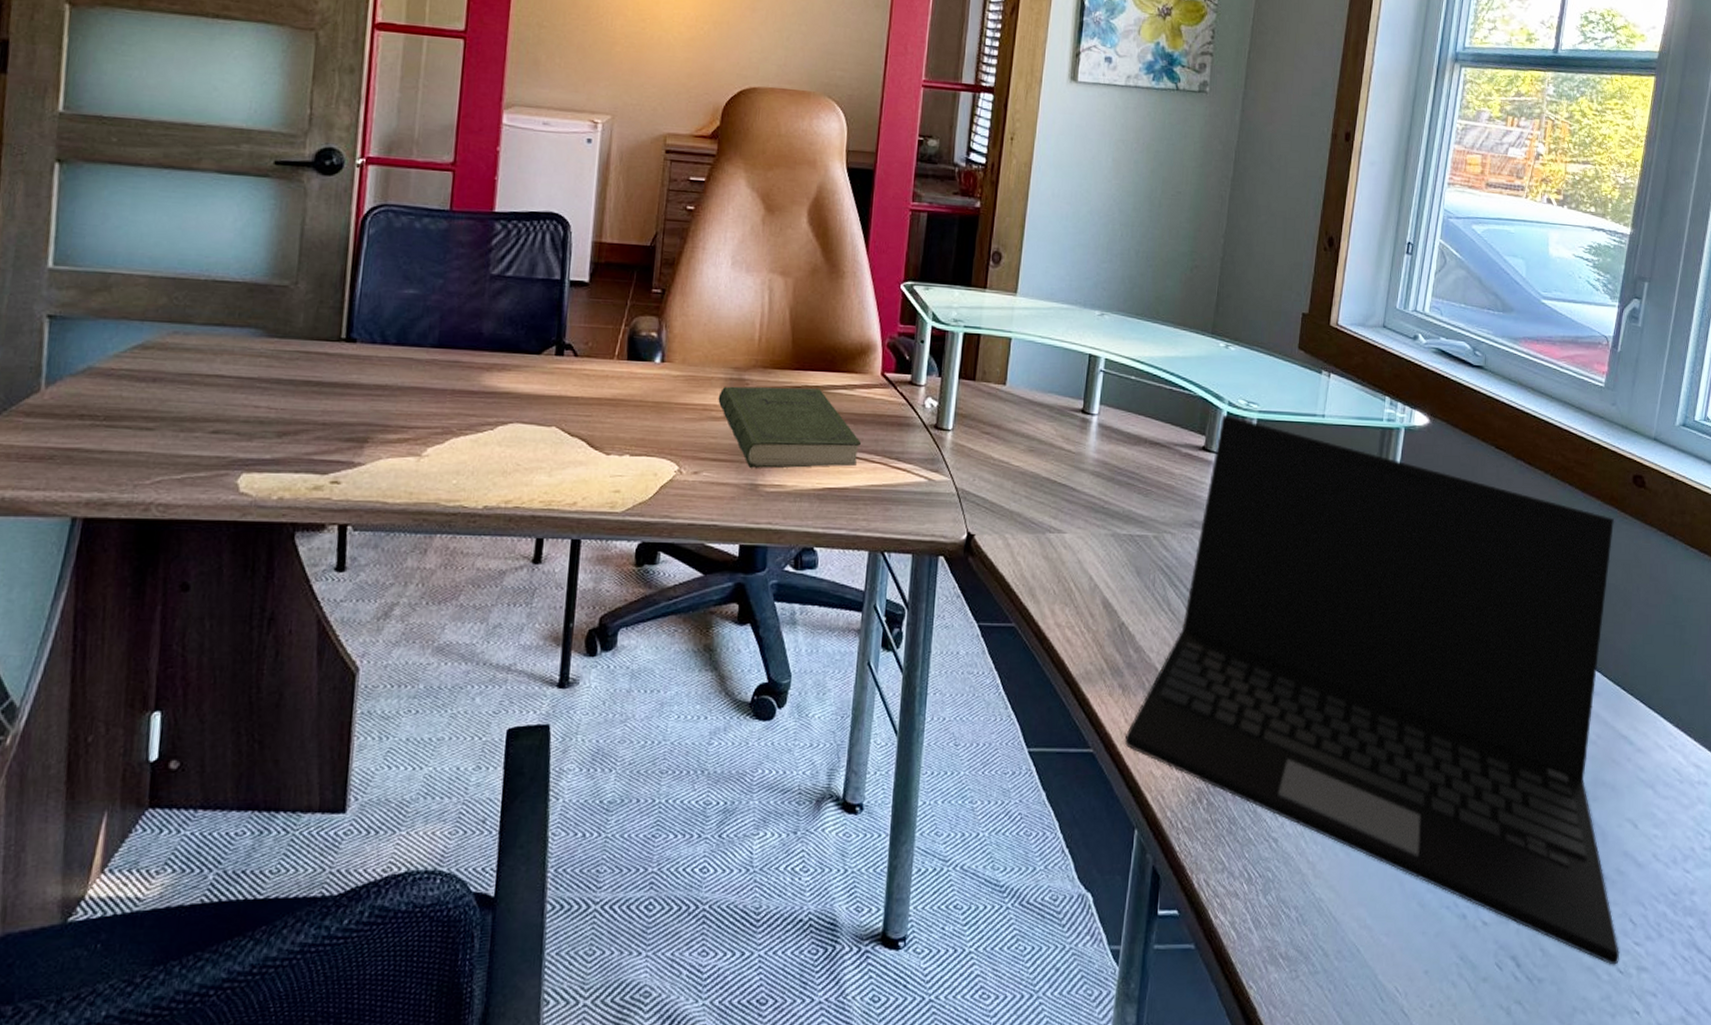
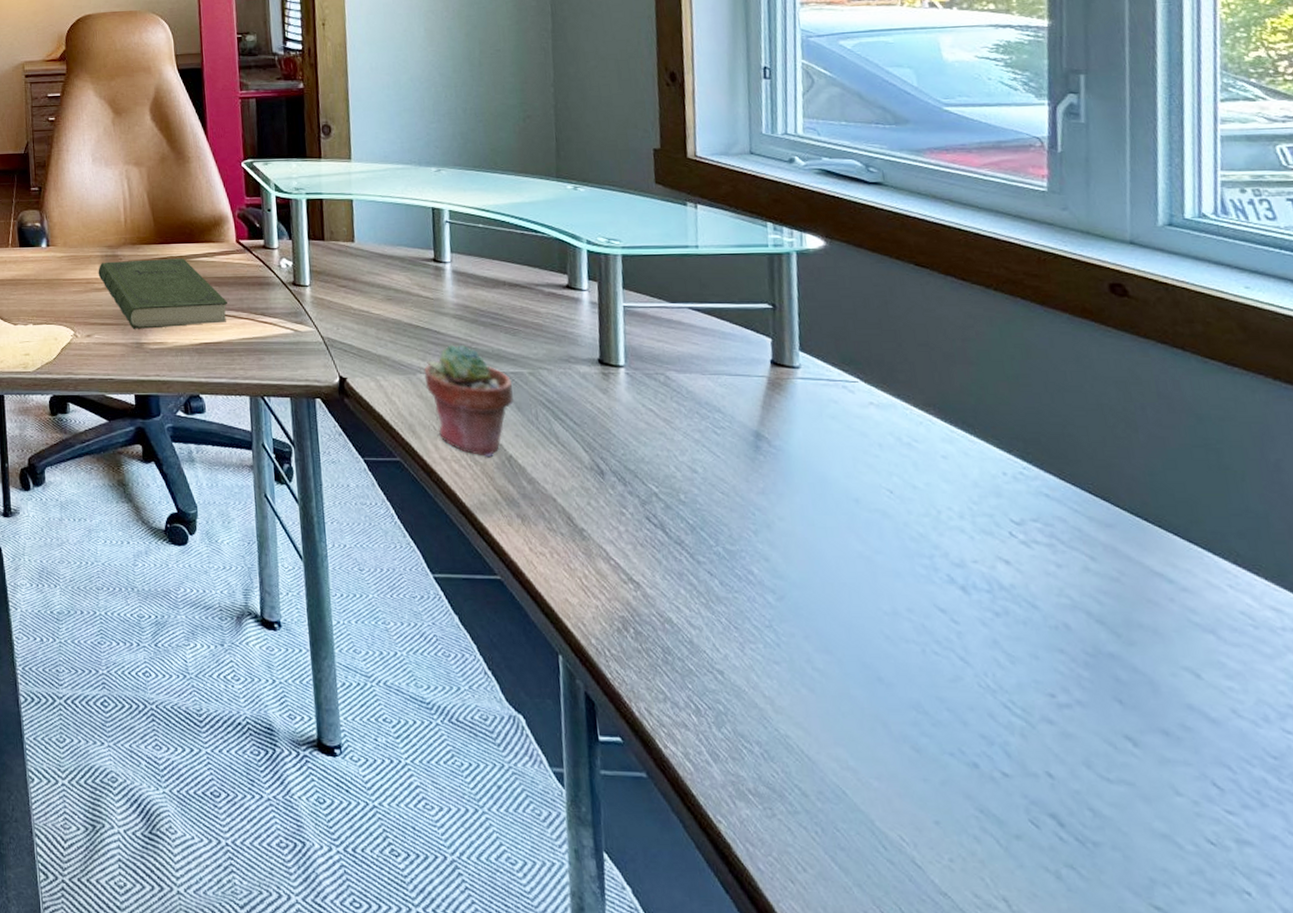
potted succulent: none [1052,502,1137,625] -> present [424,344,515,458]
laptop: present [1124,414,1619,965] -> none [532,252,1207,835]

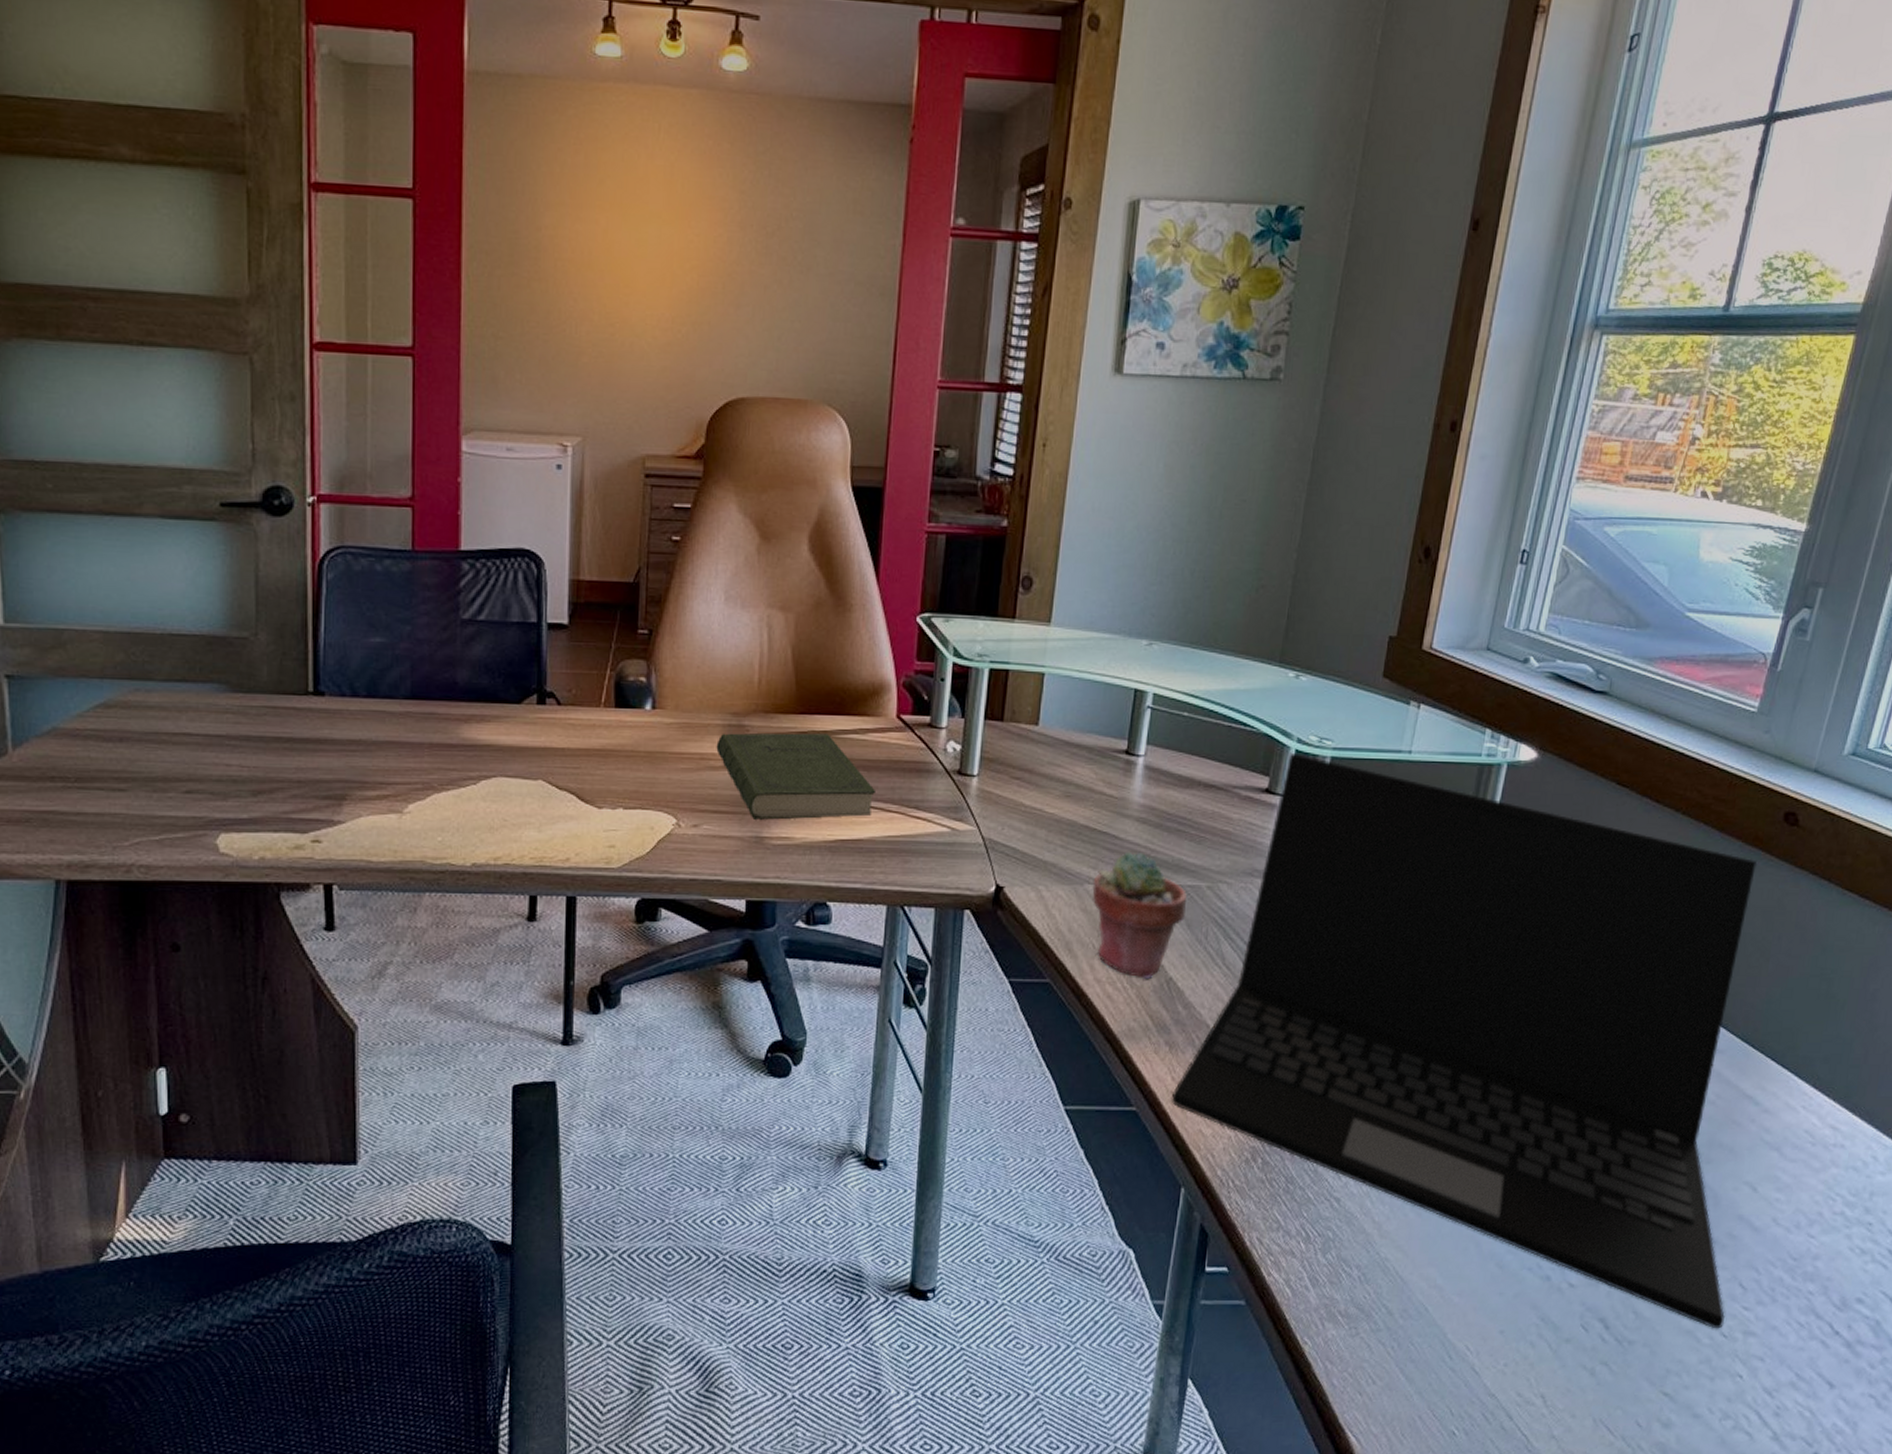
laptop: none [532,252,1207,835] -> present [1170,752,1758,1329]

